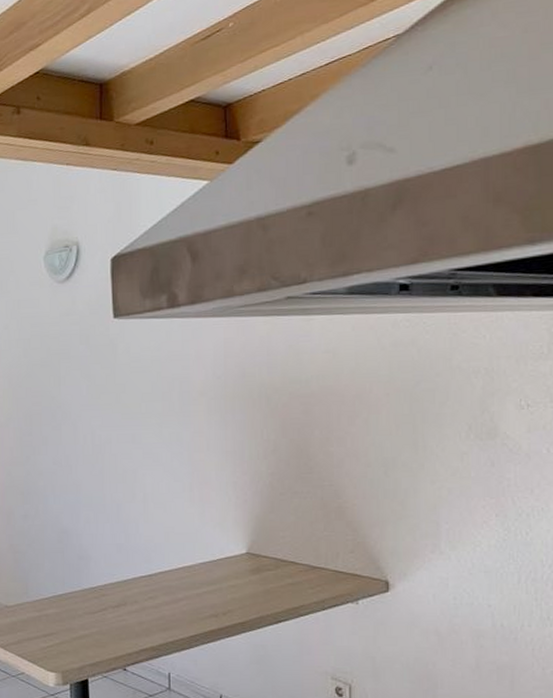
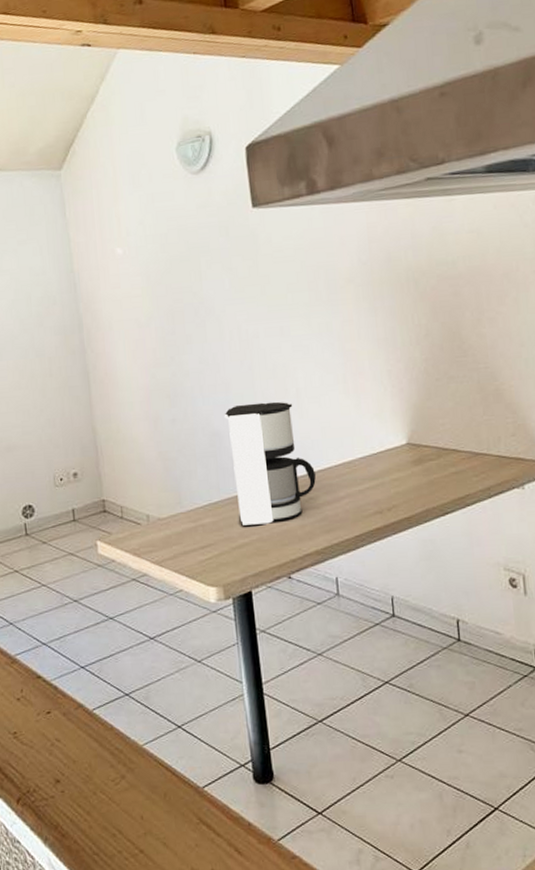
coffee maker: none [73,505,156,619] -> present [224,401,316,526]

